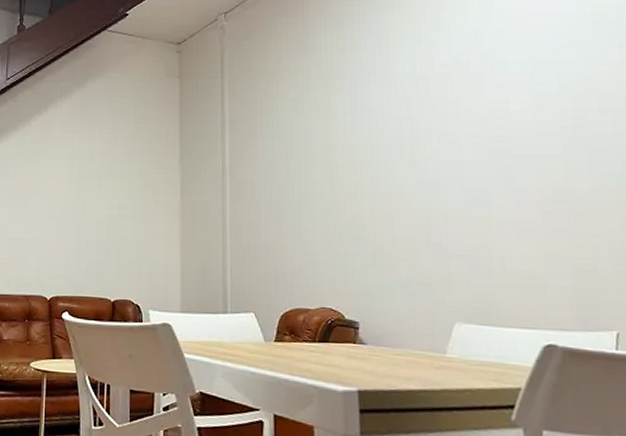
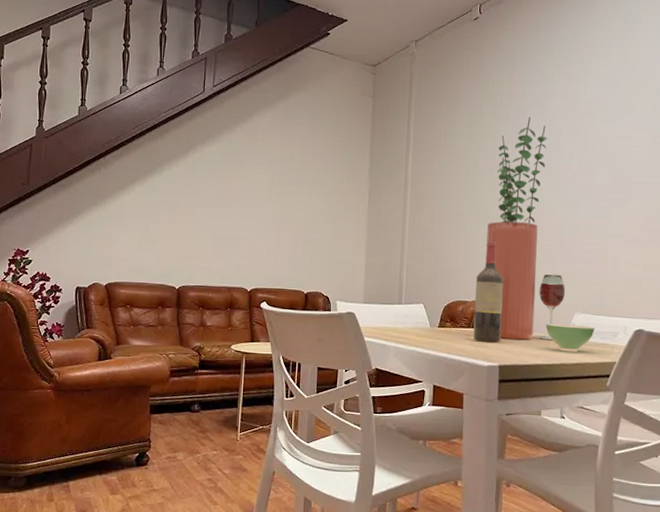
wine bottle: none [318,236,358,361] -> present [473,242,504,343]
vase: none [328,86,400,358] -> present [486,117,547,340]
wineglass: none [402,274,439,358] -> present [539,274,566,340]
bowl: none [416,336,486,375] -> present [546,323,595,352]

